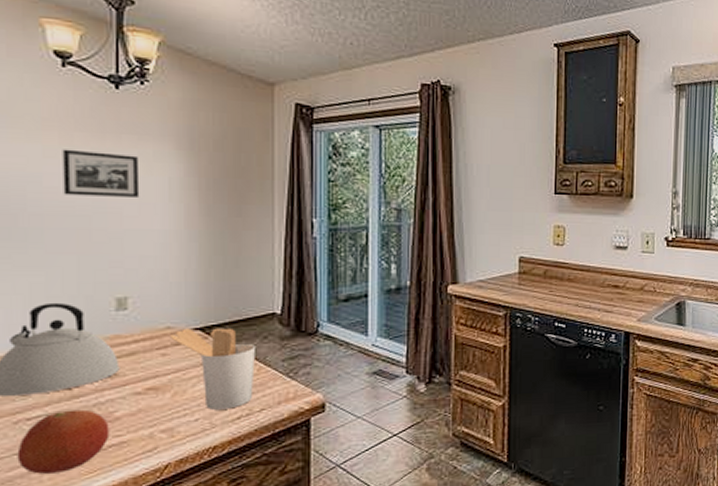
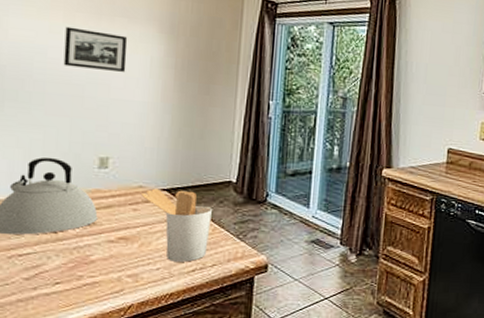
fruit: present [17,409,110,474] -> none [8,250,85,304]

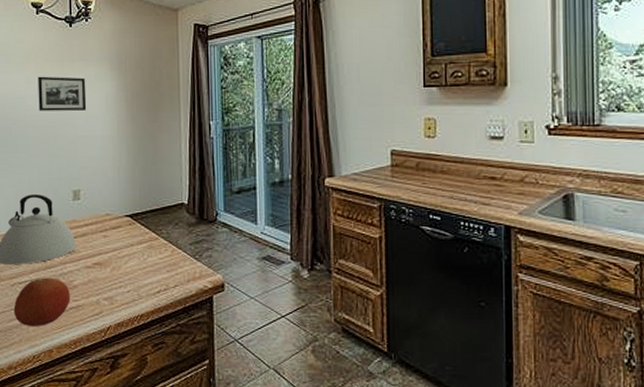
fruit: none [8,250,85,304] -> present [13,277,70,326]
utensil holder: present [141,188,212,262] -> none [109,215,170,284]

